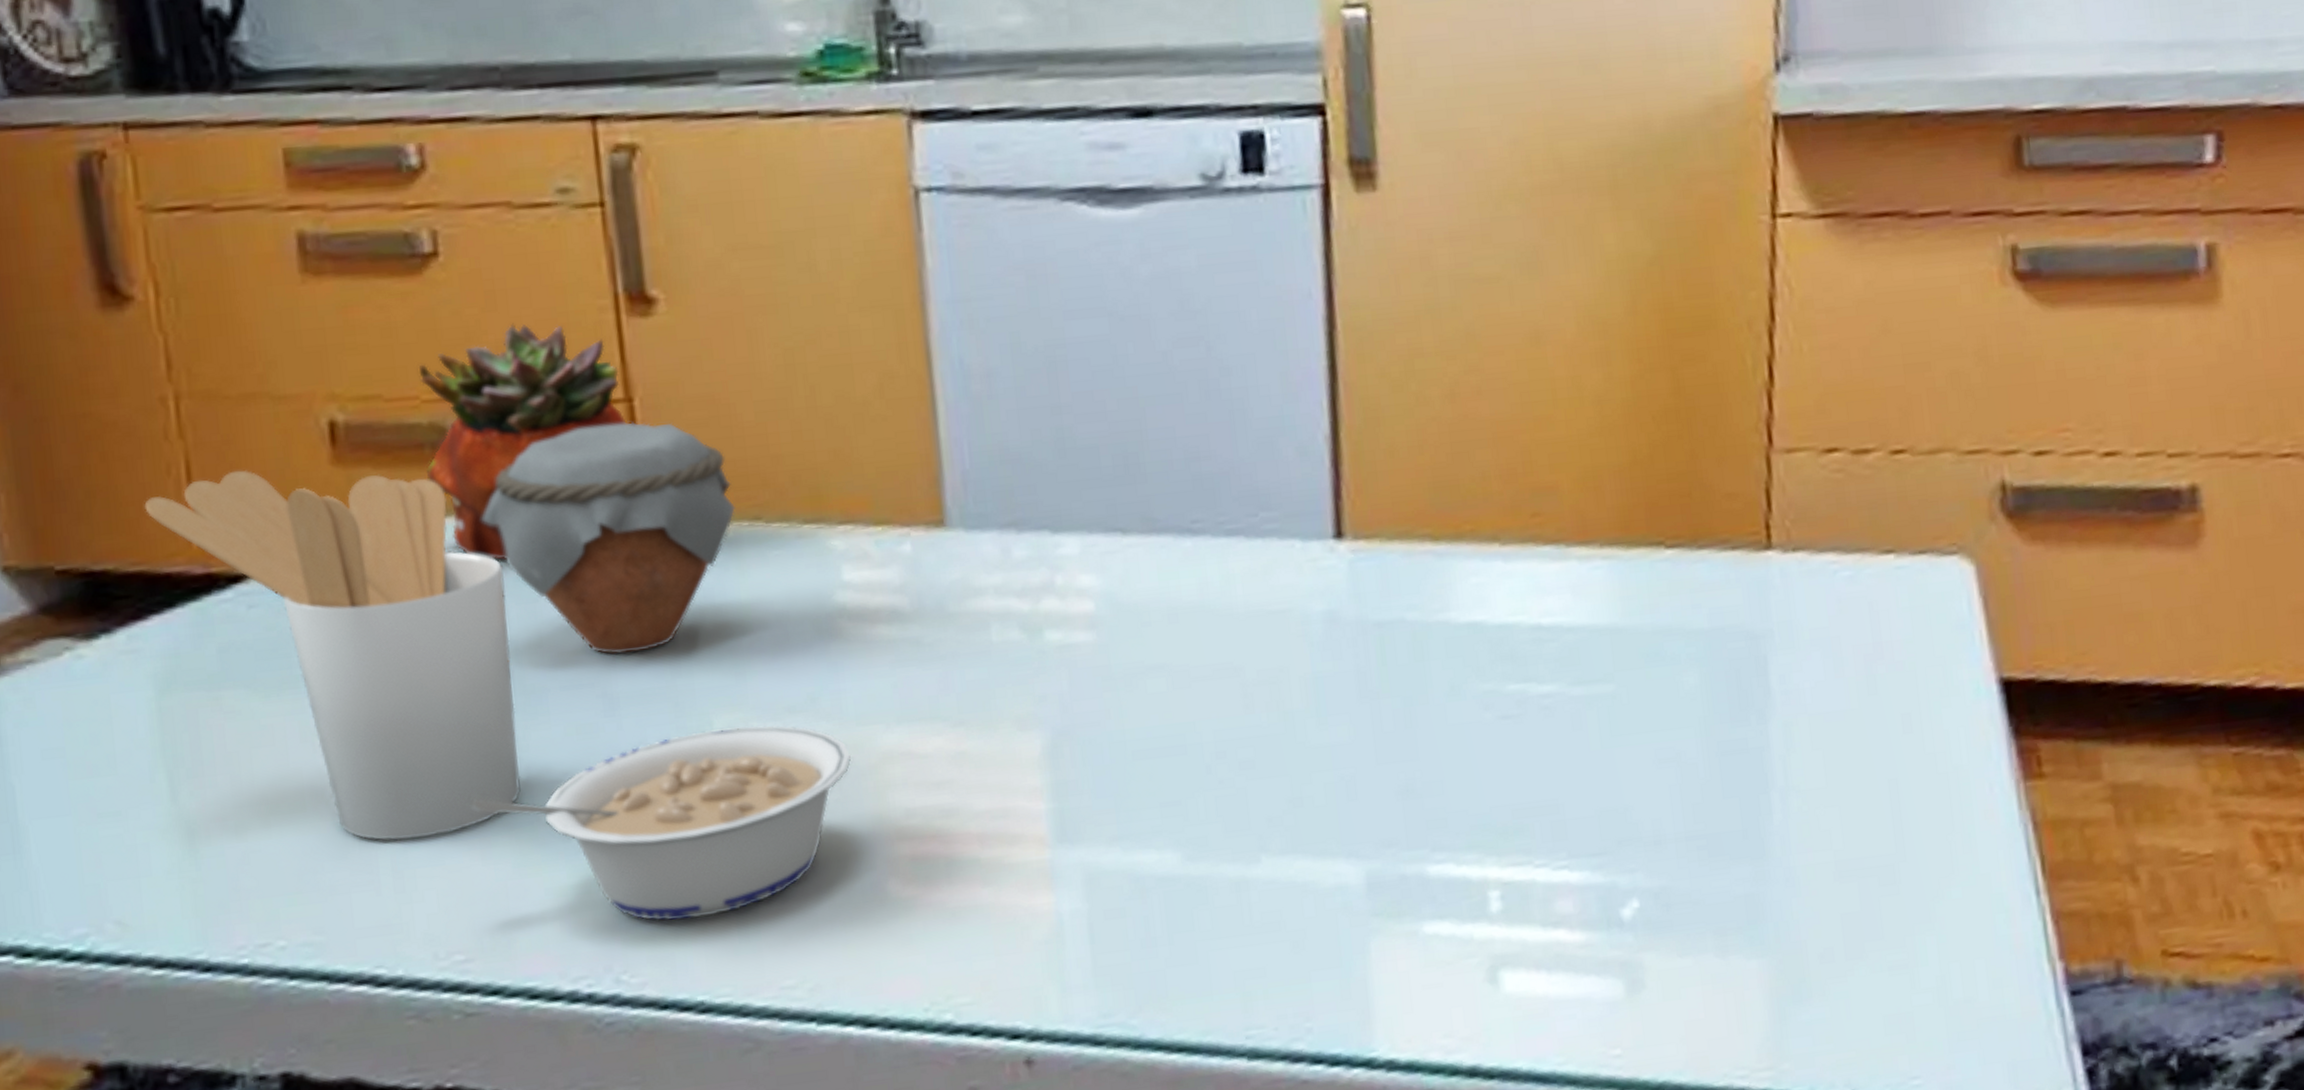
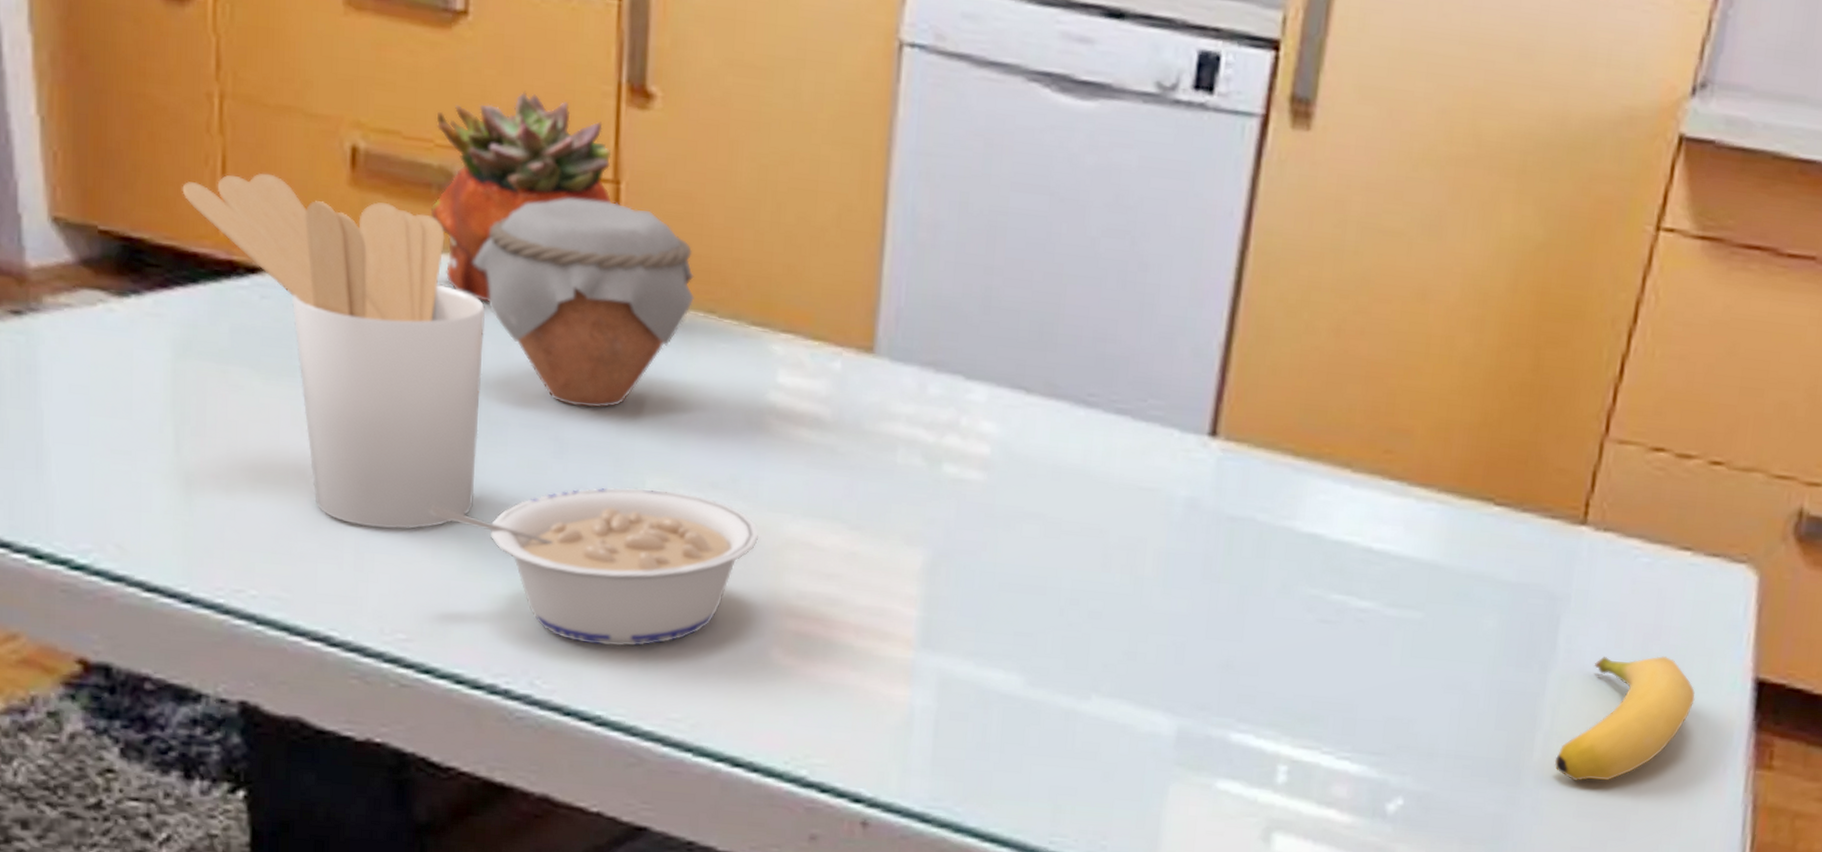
banana: none [1798,675,1939,838] -> present [1554,655,1695,781]

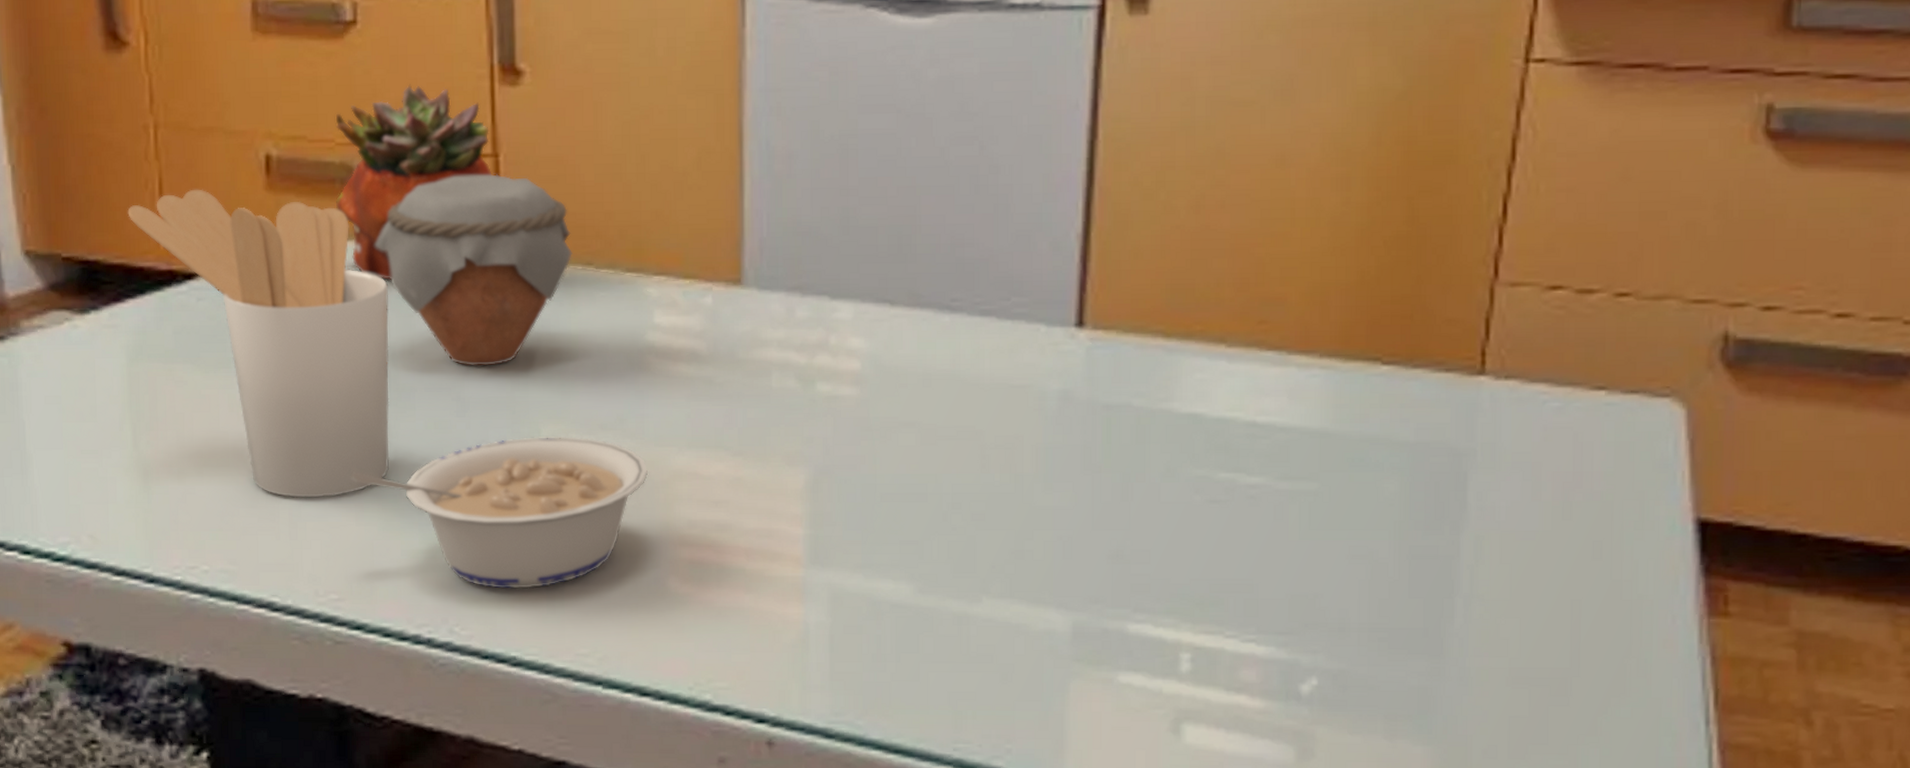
banana: present [1554,655,1695,781] -> none [1479,503,1630,645]

